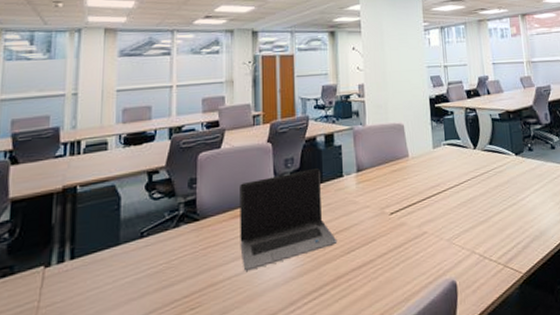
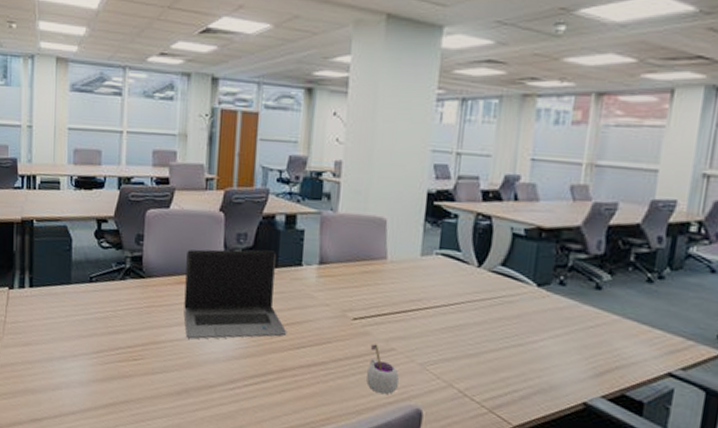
mug: none [407,231,434,277] -> present [365,344,399,395]

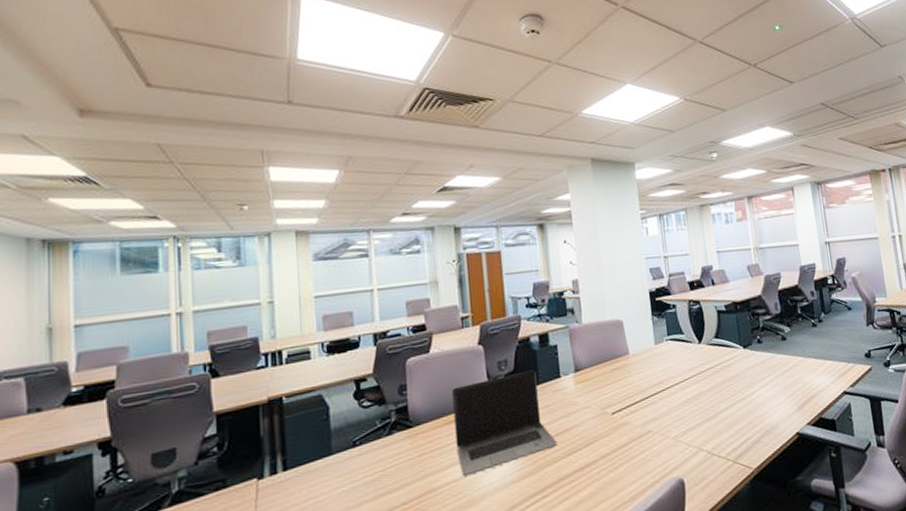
mug: present [365,344,399,395] -> none [630,430,660,476]

